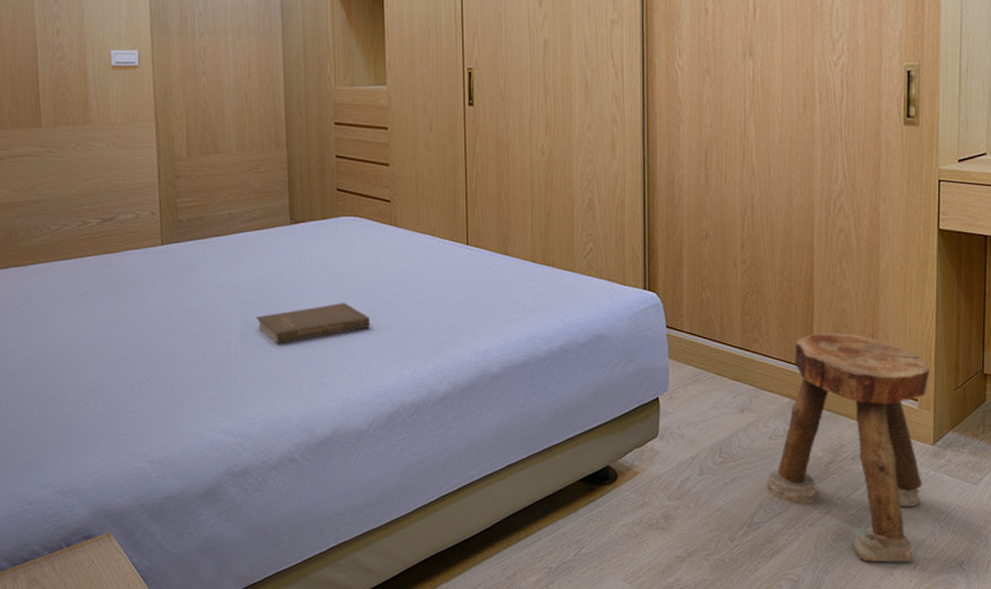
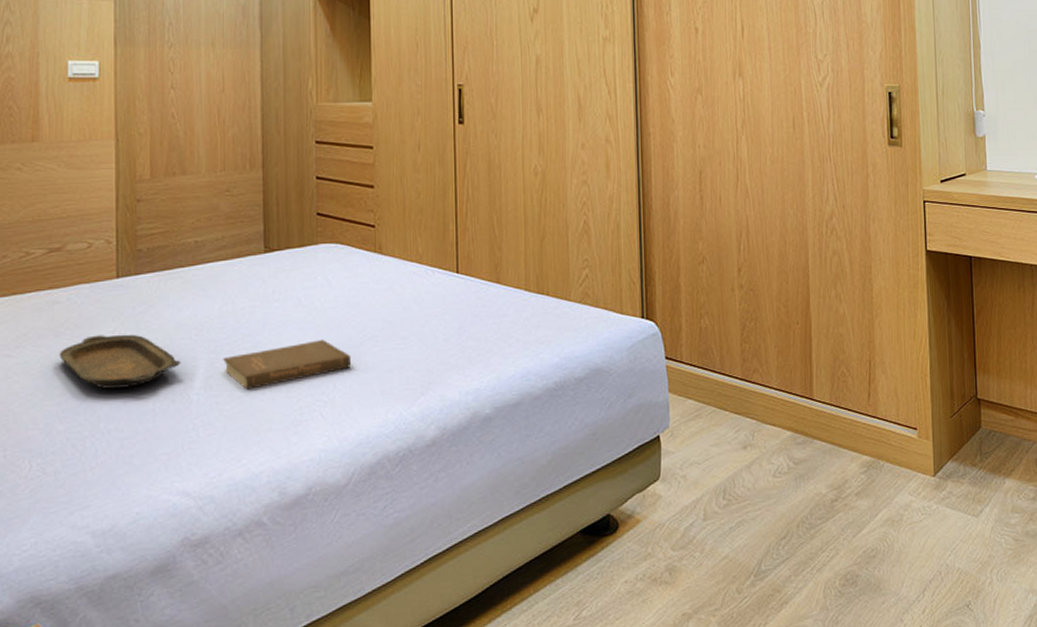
serving tray: none [115,294,220,340] -> present [59,334,181,389]
stool: present [766,333,929,562] -> none [772,359,926,607]

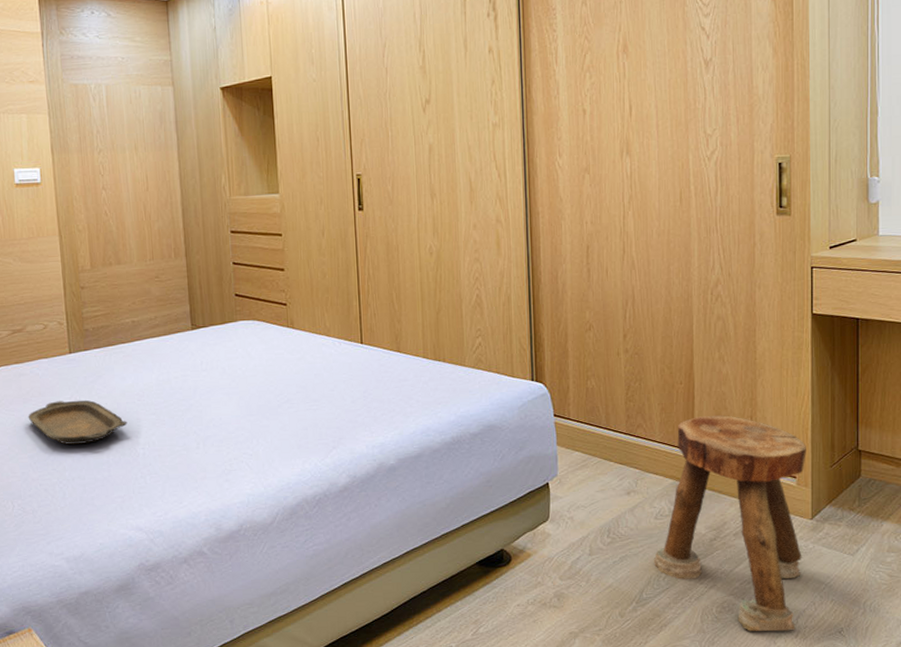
book: present [222,339,352,391] -> none [161,402,272,446]
stool: none [772,359,926,607] -> present [653,415,806,632]

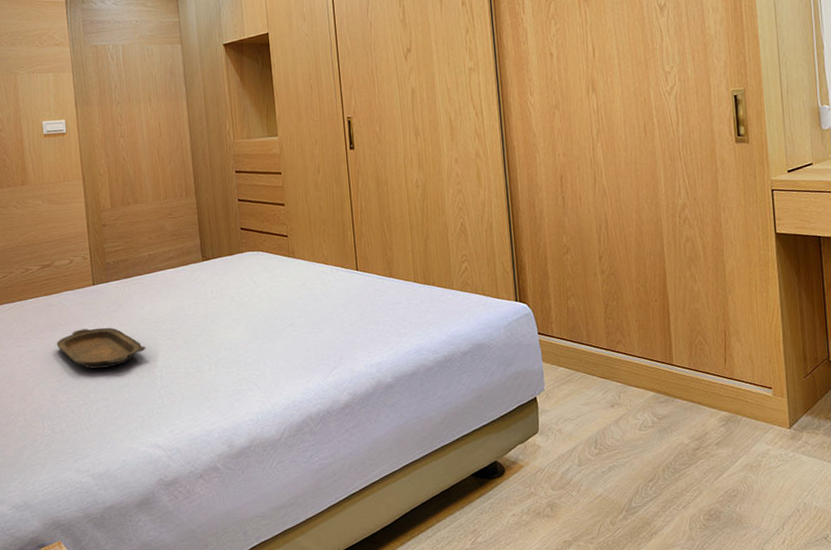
stool: present [653,415,806,632] -> none [640,330,784,538]

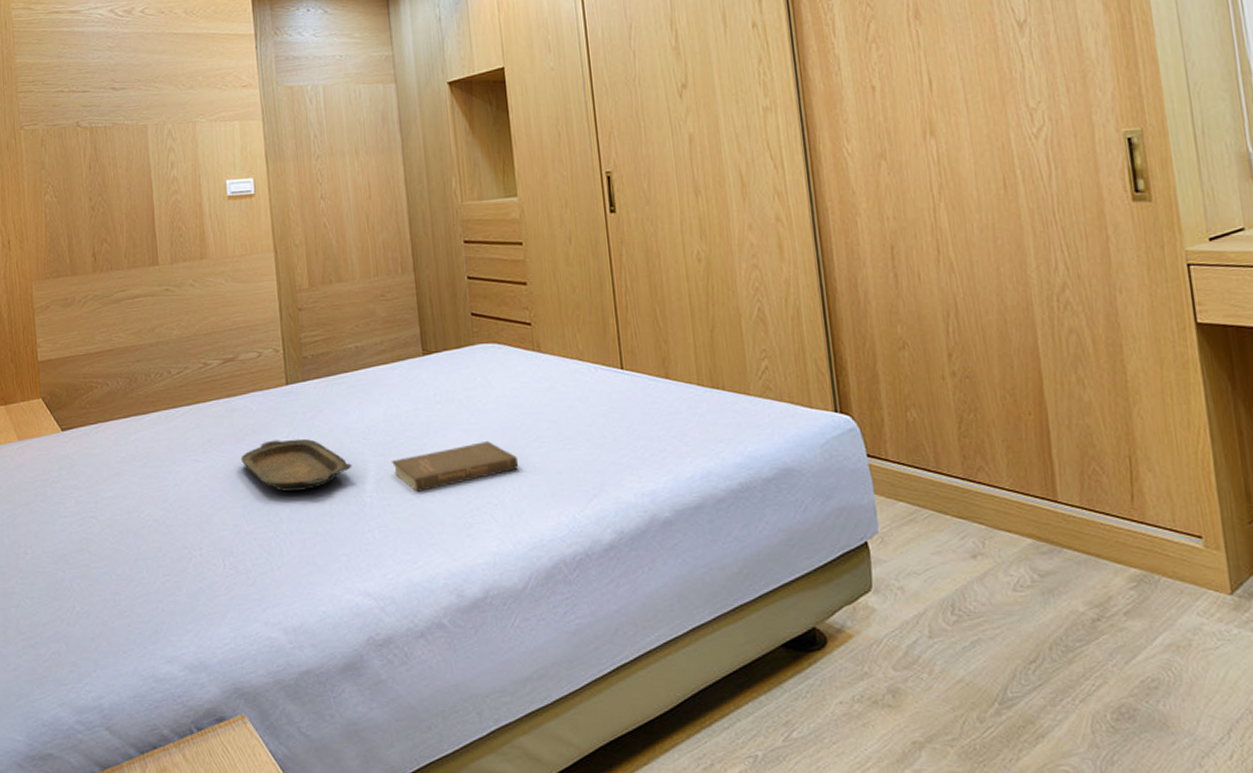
book: none [177,326,277,368] -> present [391,440,519,493]

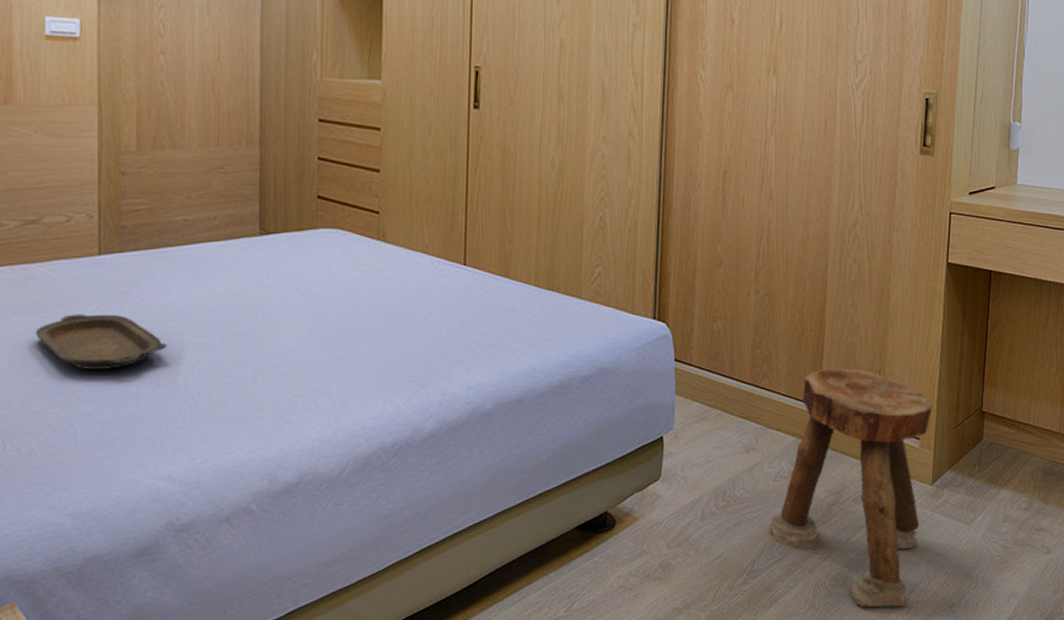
book: present [391,440,519,493] -> none [212,327,349,377]
stool: none [1016,455,1228,750] -> present [768,368,932,607]

